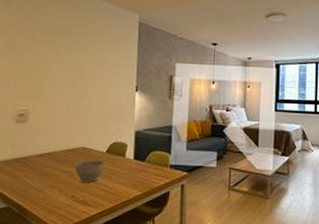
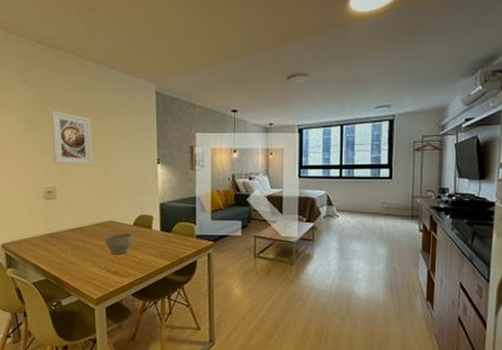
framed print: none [29,34,72,90] -> present [51,110,93,165]

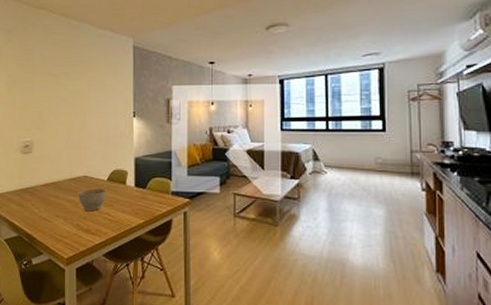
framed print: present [51,110,93,165] -> none [32,66,70,119]

